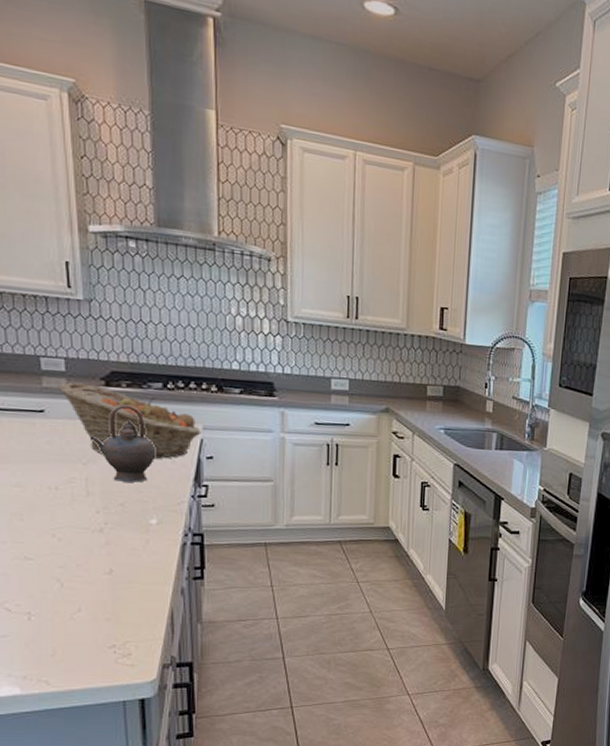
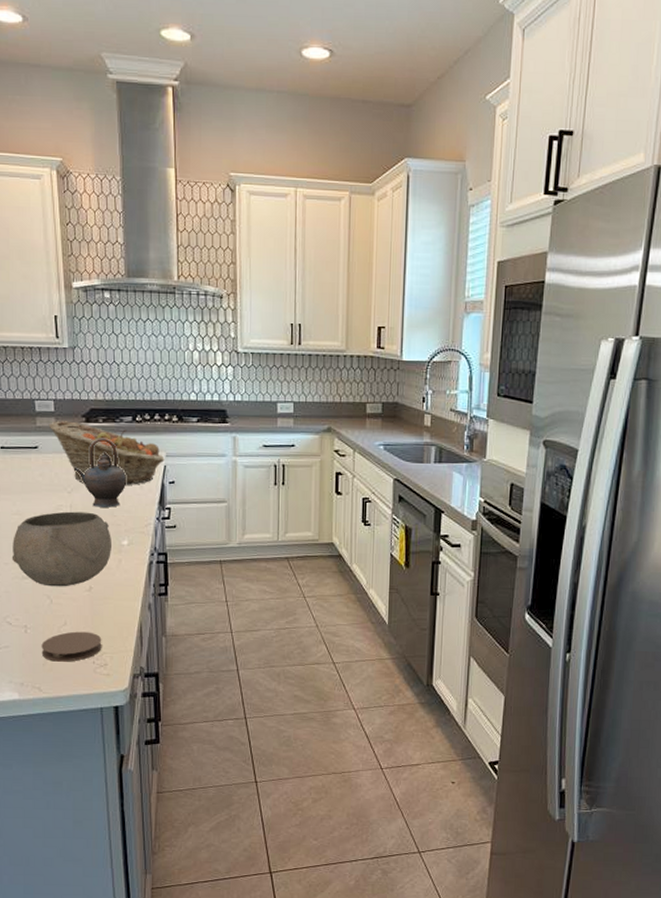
bowl: none [10,485,137,570] -> present [11,511,111,587]
coaster: none [49,618,125,652] -> present [41,631,102,662]

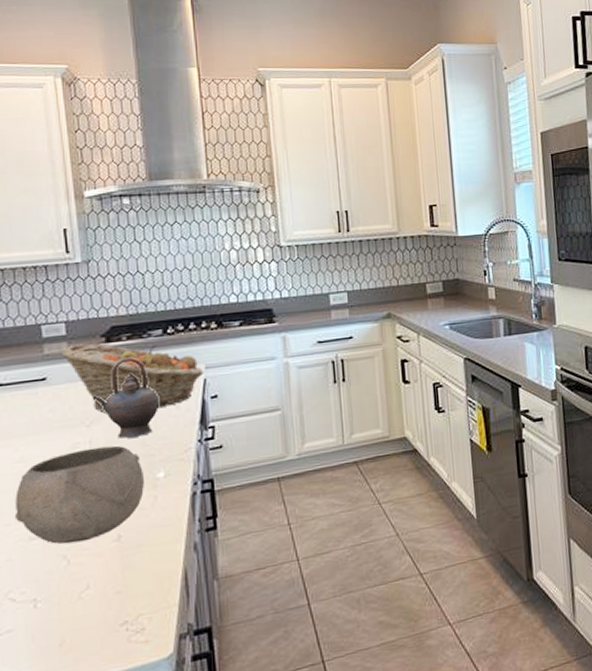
coaster: present [41,631,102,662] -> none [56,591,137,638]

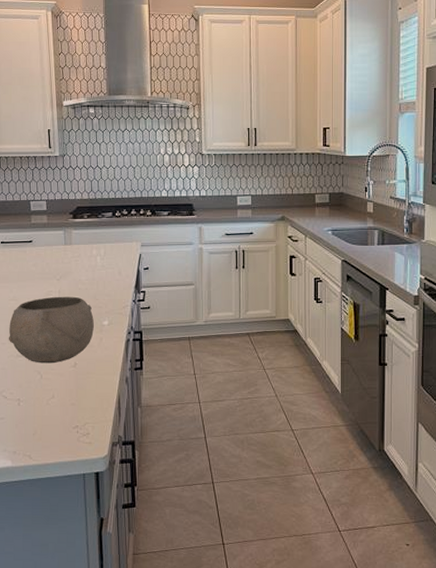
fruit basket: present [59,344,204,413] -> none [41,218,140,272]
teapot: present [92,357,159,439] -> none [62,231,107,292]

